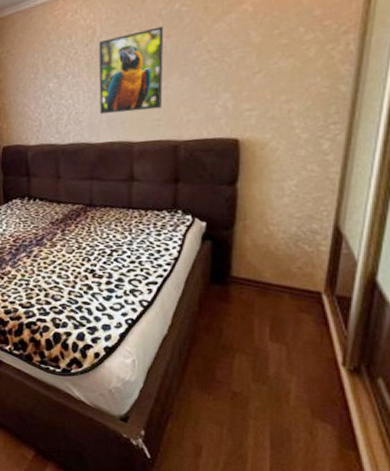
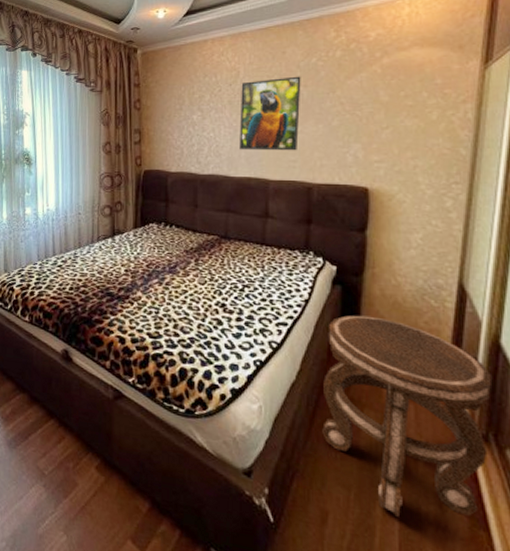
side table: none [195,267,367,445] -> present [322,315,493,517]

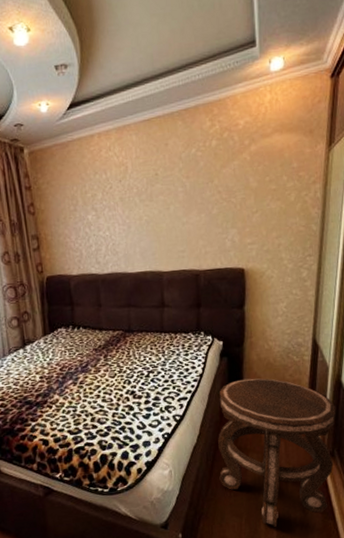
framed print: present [239,76,301,151] -> none [130,168,185,246]

